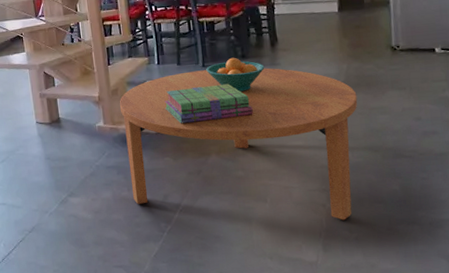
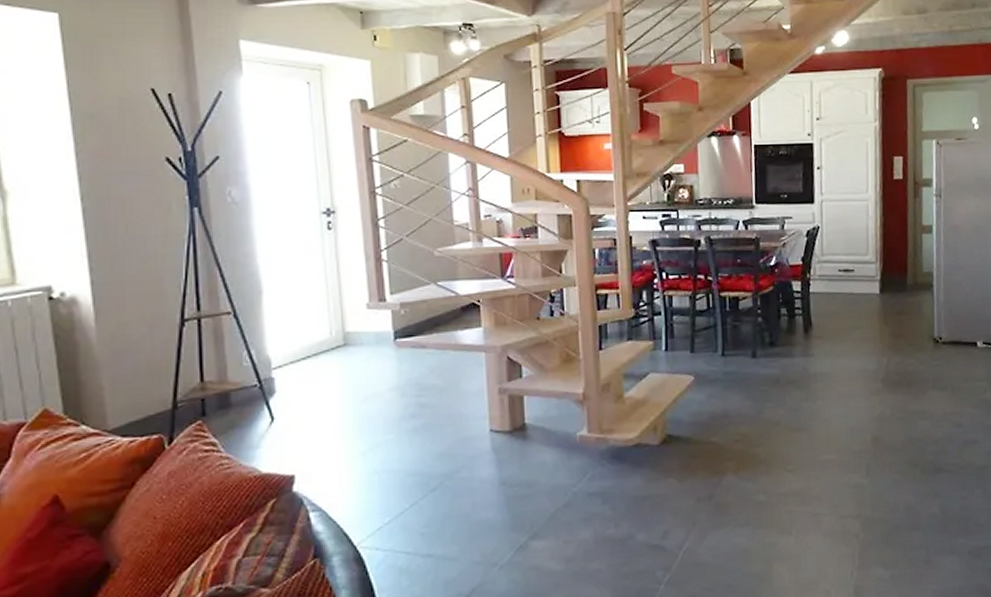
coffee table: present [119,67,358,221] -> none [611,359,898,554]
stack of books: present [165,84,253,124] -> none [672,379,780,433]
fruit bowl: present [206,57,265,92] -> none [726,344,796,390]

